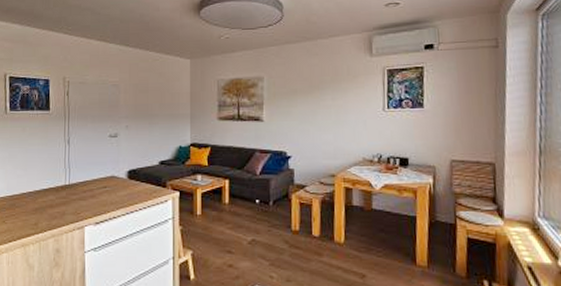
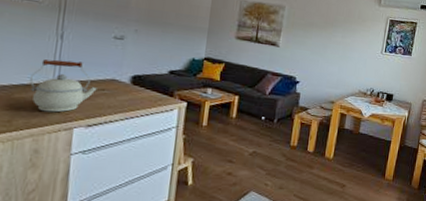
kettle: none [47,163,100,213] -> present [29,59,97,113]

